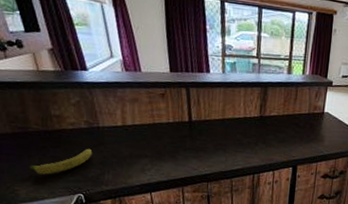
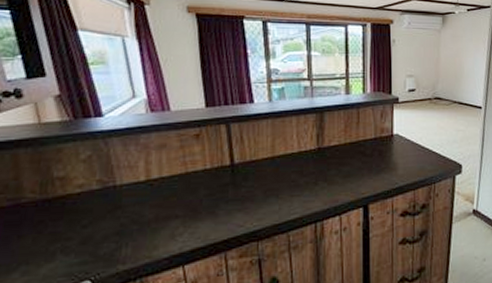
fruit: present [28,148,93,175] -> none [17,215,107,261]

